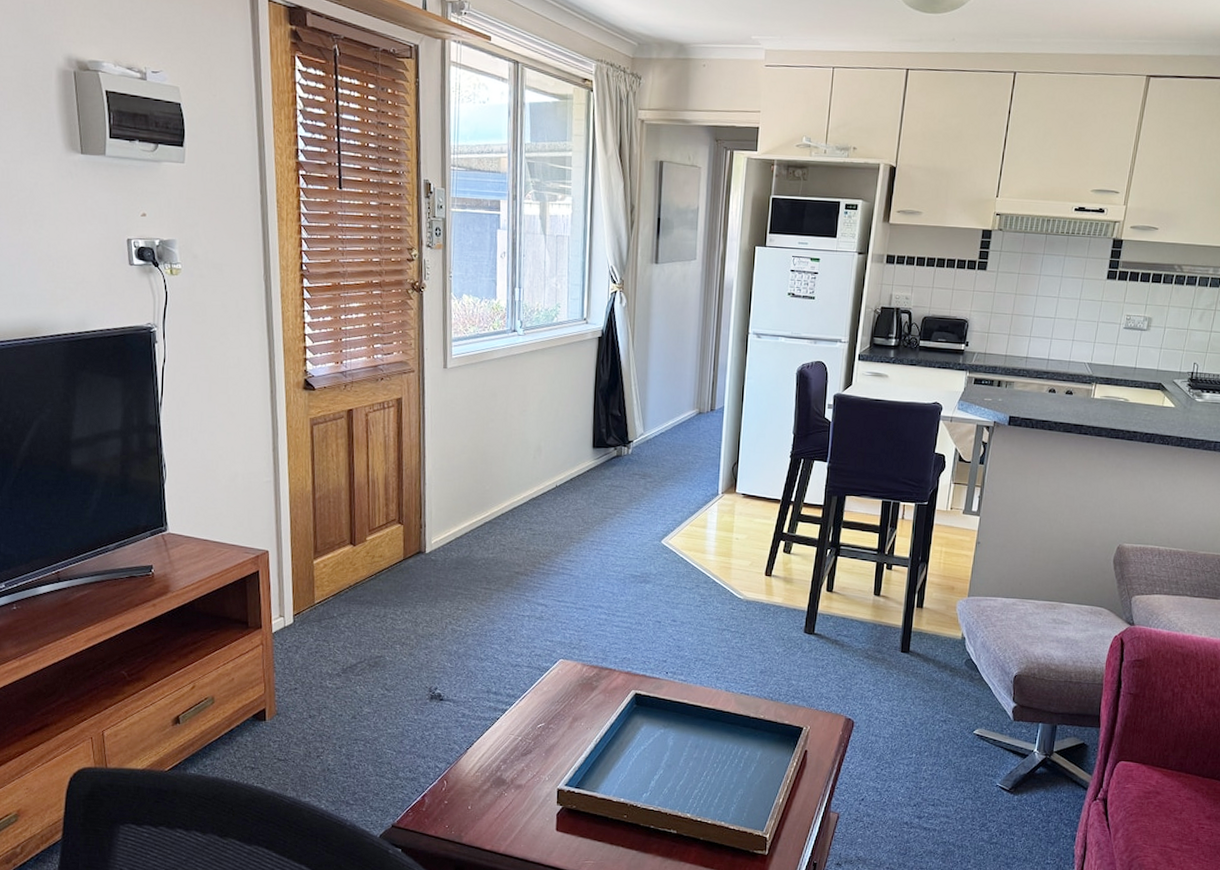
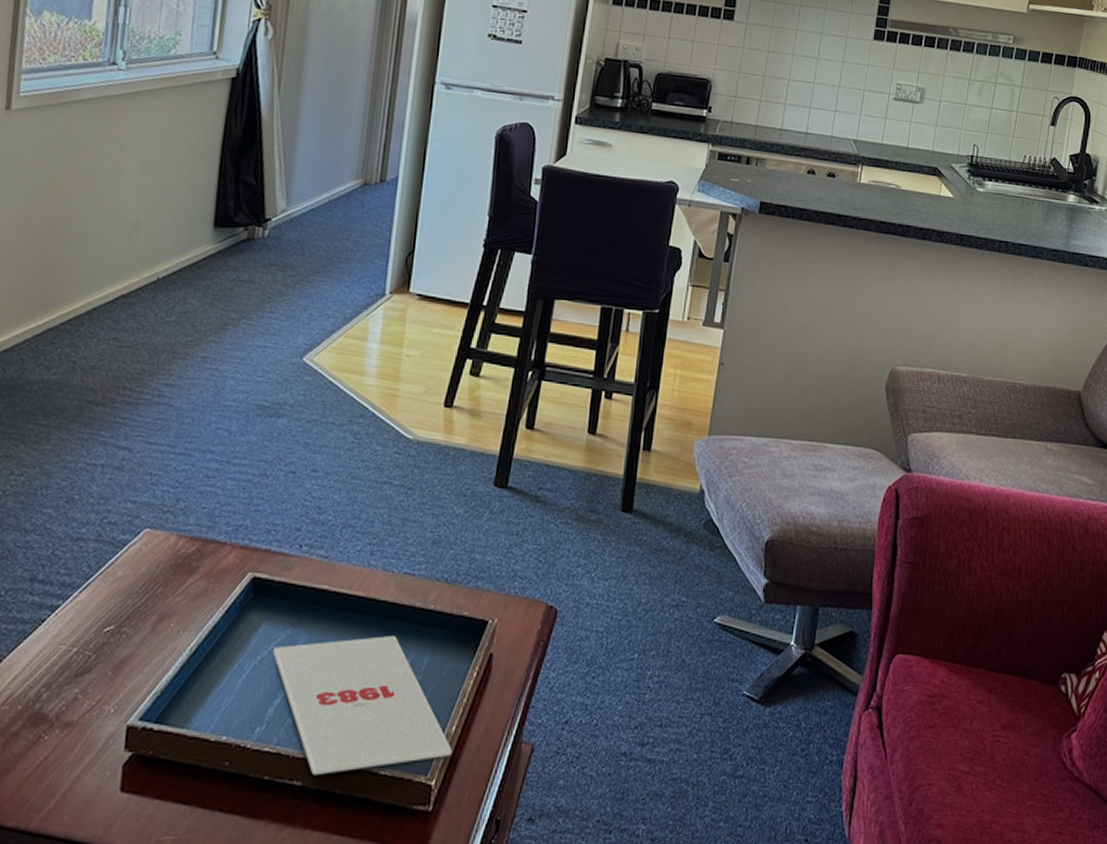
magazine: none [651,736,781,827] -> present [272,636,453,775]

